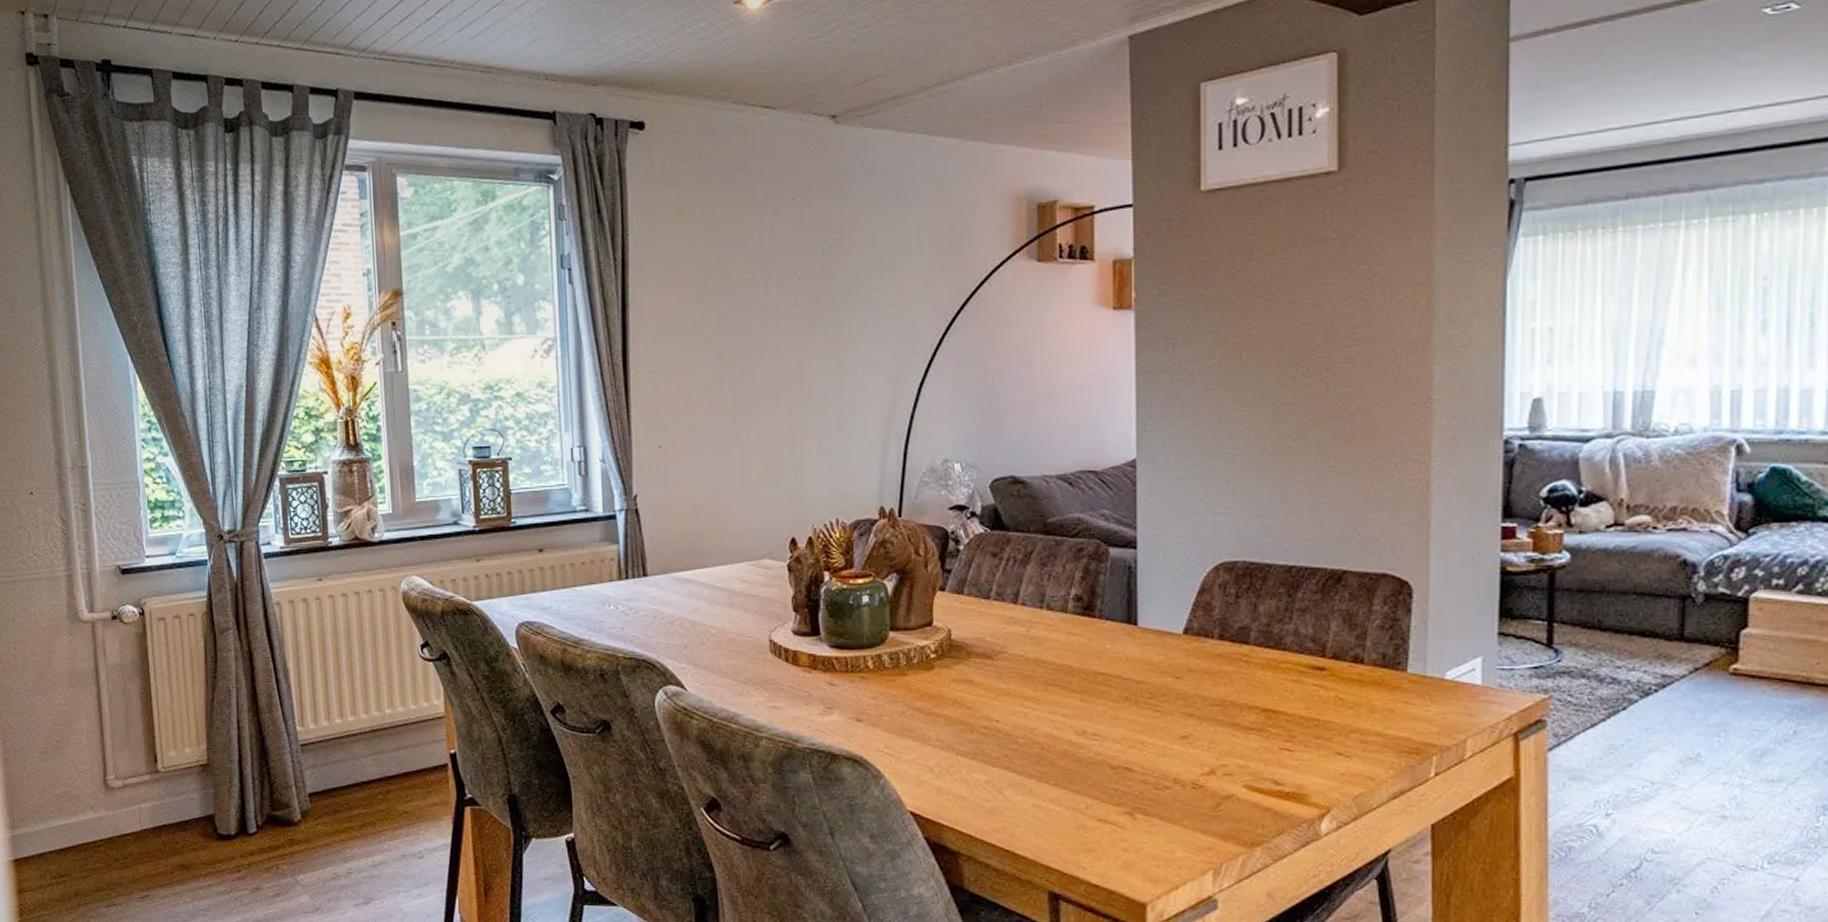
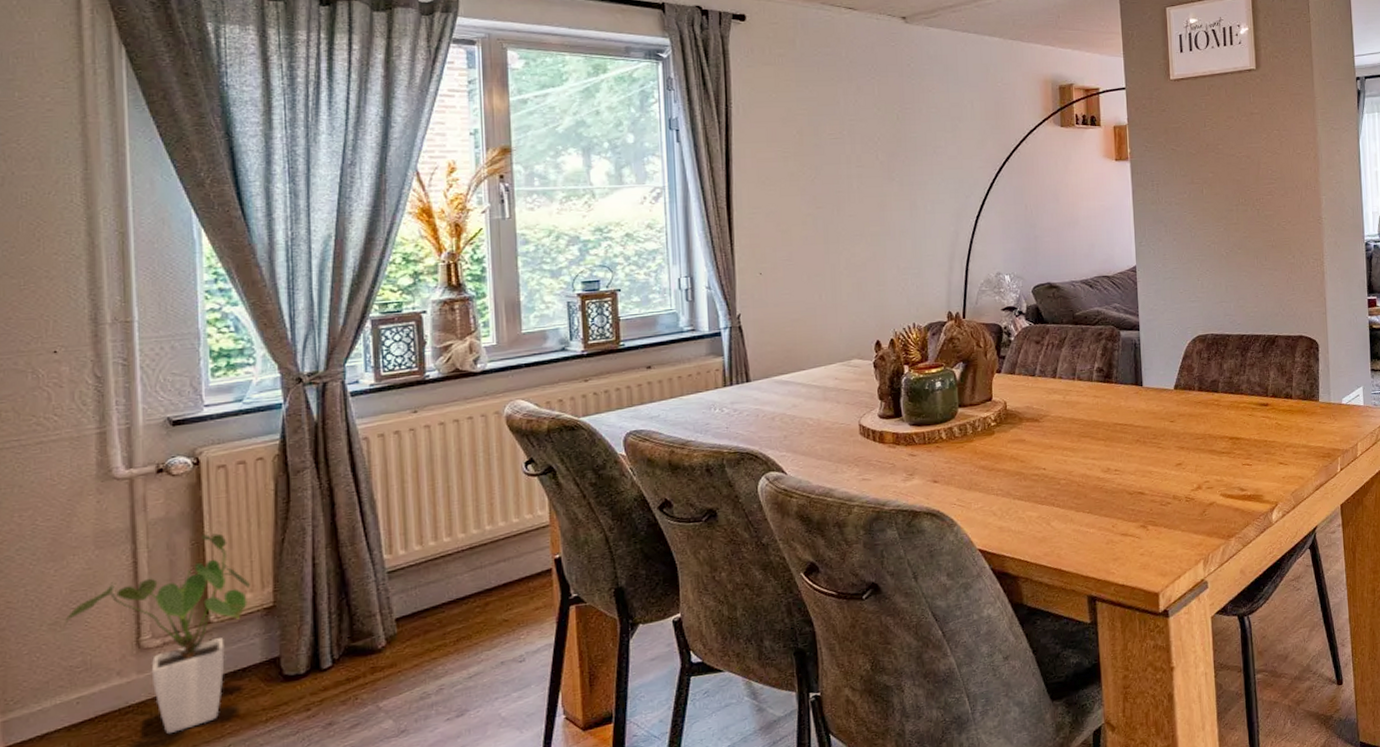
house plant: none [51,685,190,872] -> present [65,533,252,733]

